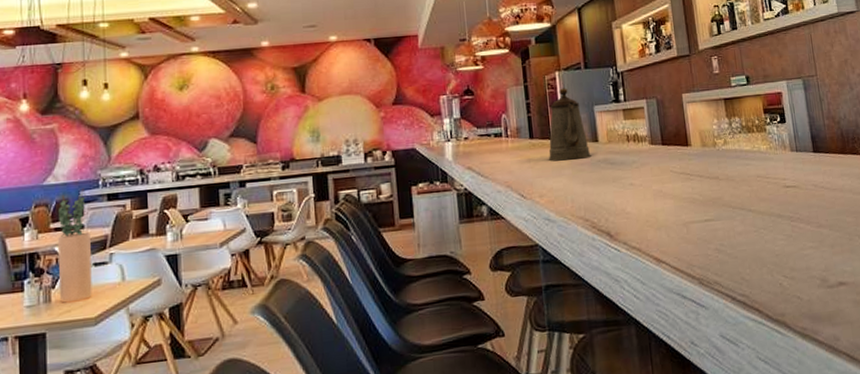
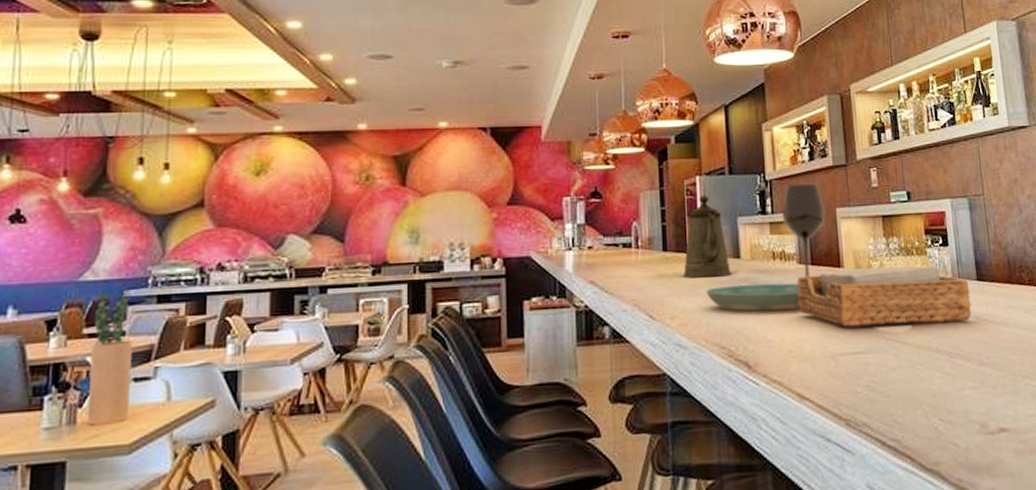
saucer: none [569,161,654,188] -> present [706,283,801,312]
wineglass: none [632,73,673,156] -> present [781,184,826,278]
napkin holder: none [649,140,809,198] -> present [797,265,972,328]

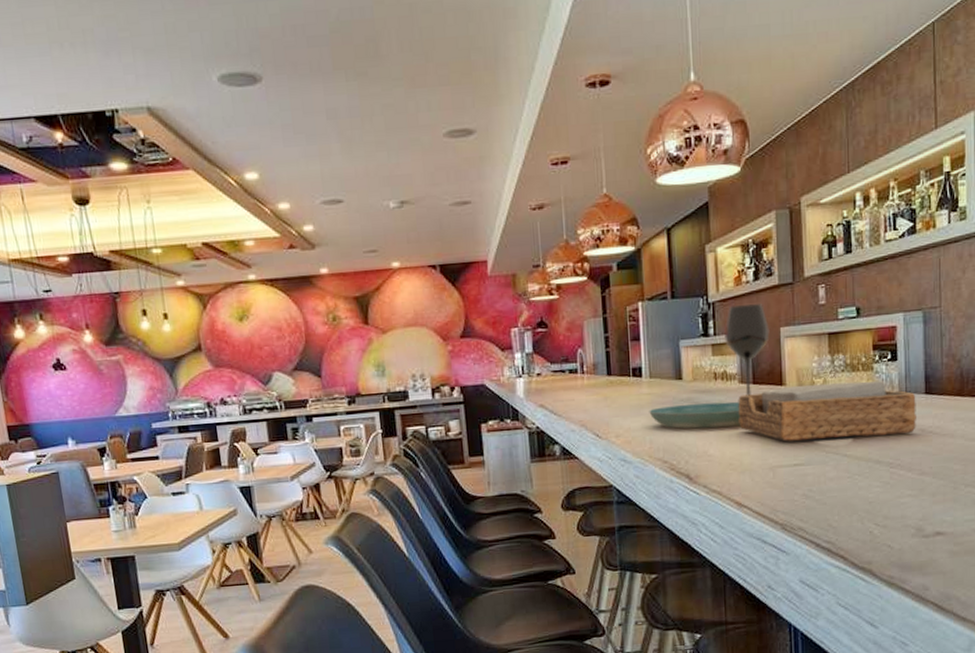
vase: present [88,286,133,426] -> none [132,420,174,529]
coffee pot: present [682,195,732,279] -> none [626,320,674,400]

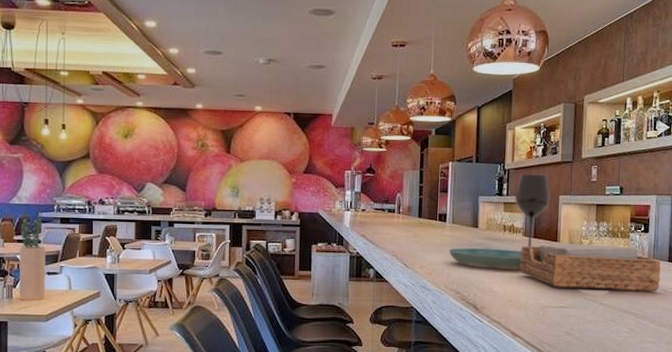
vase: none [132,420,174,529] -> present [20,210,45,301]

